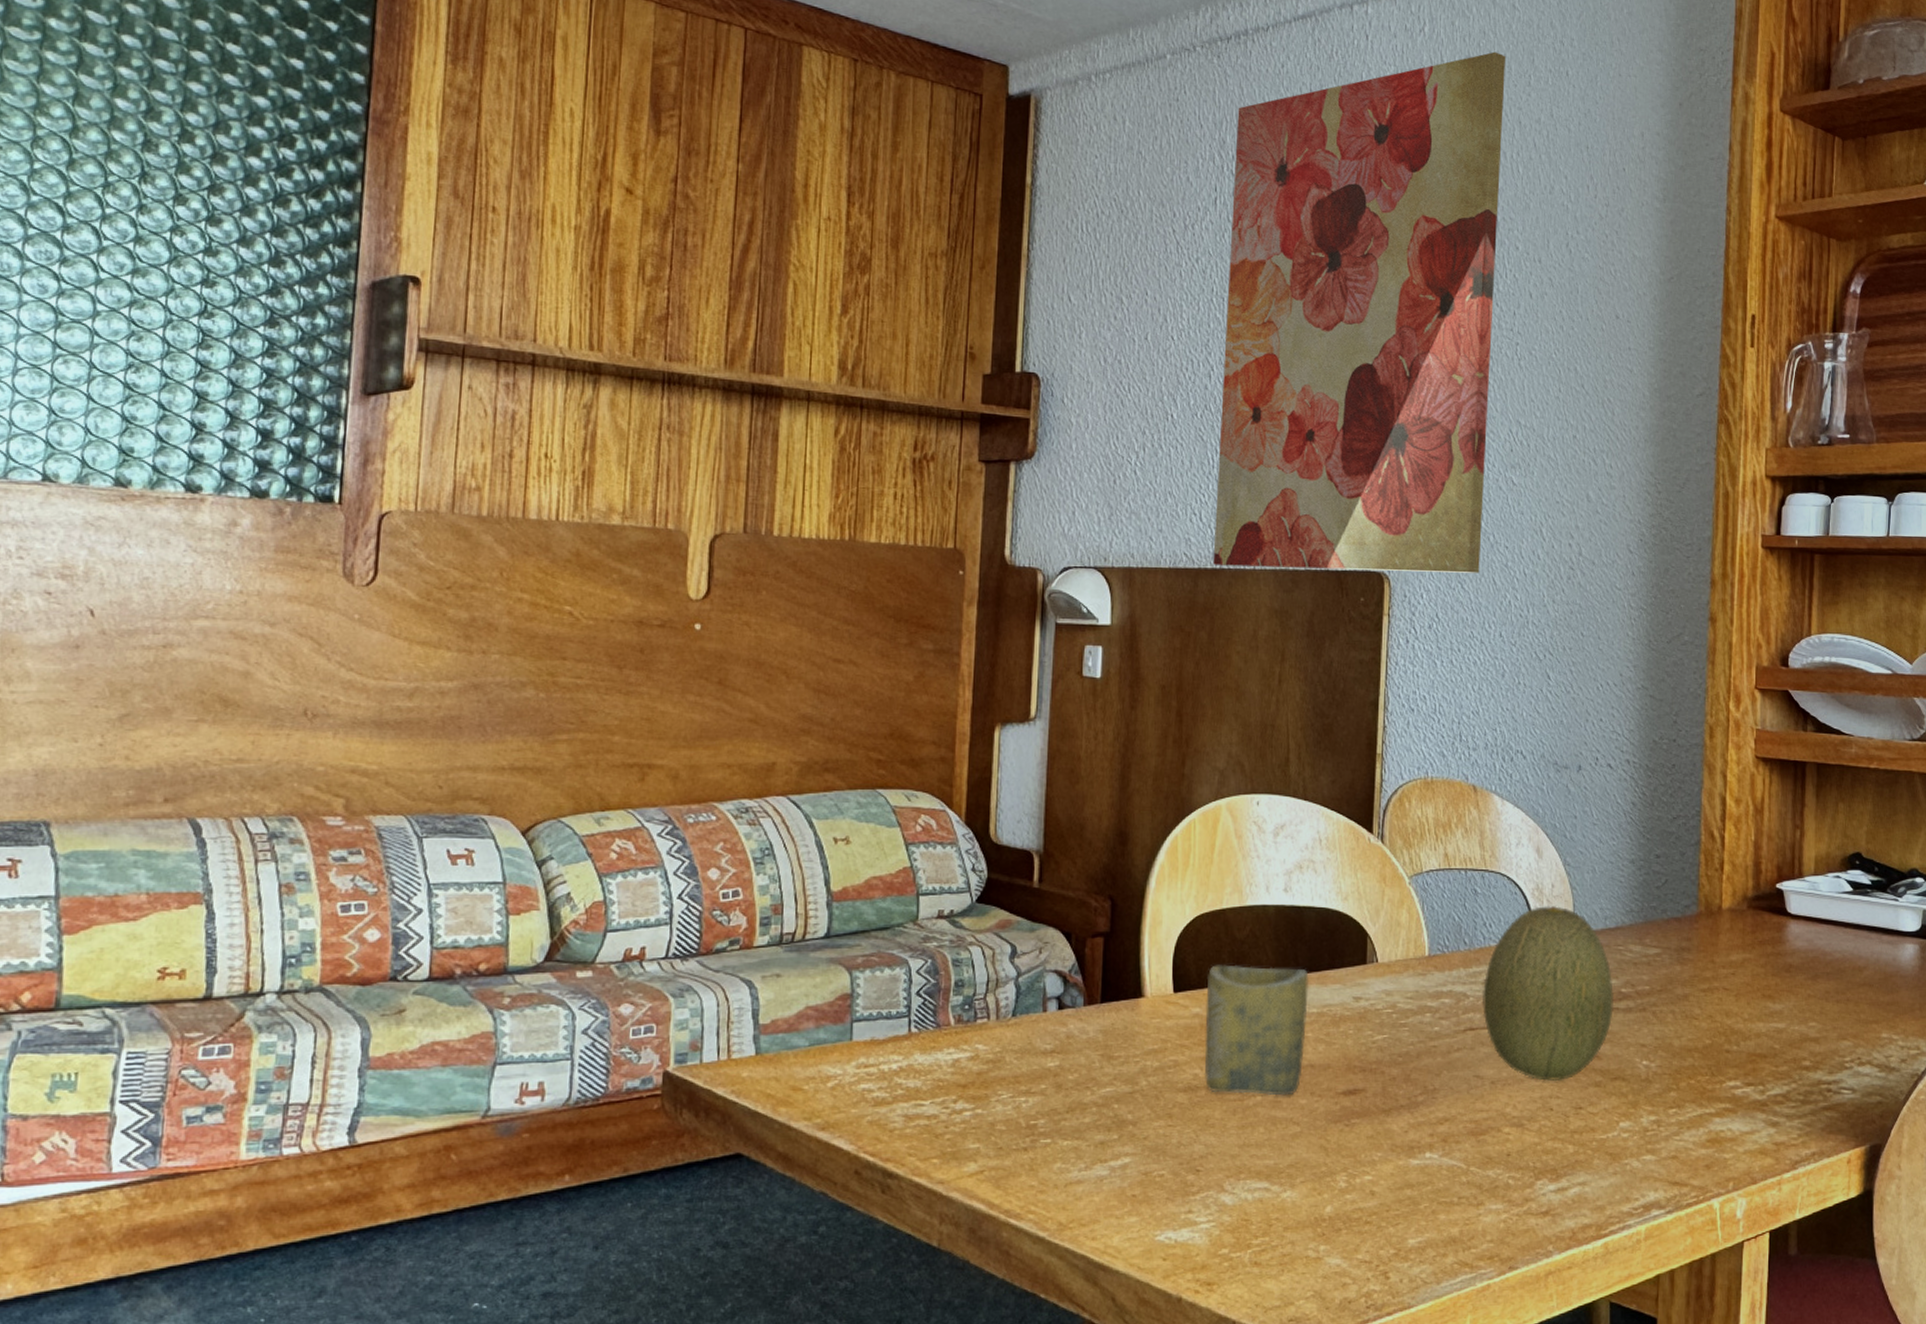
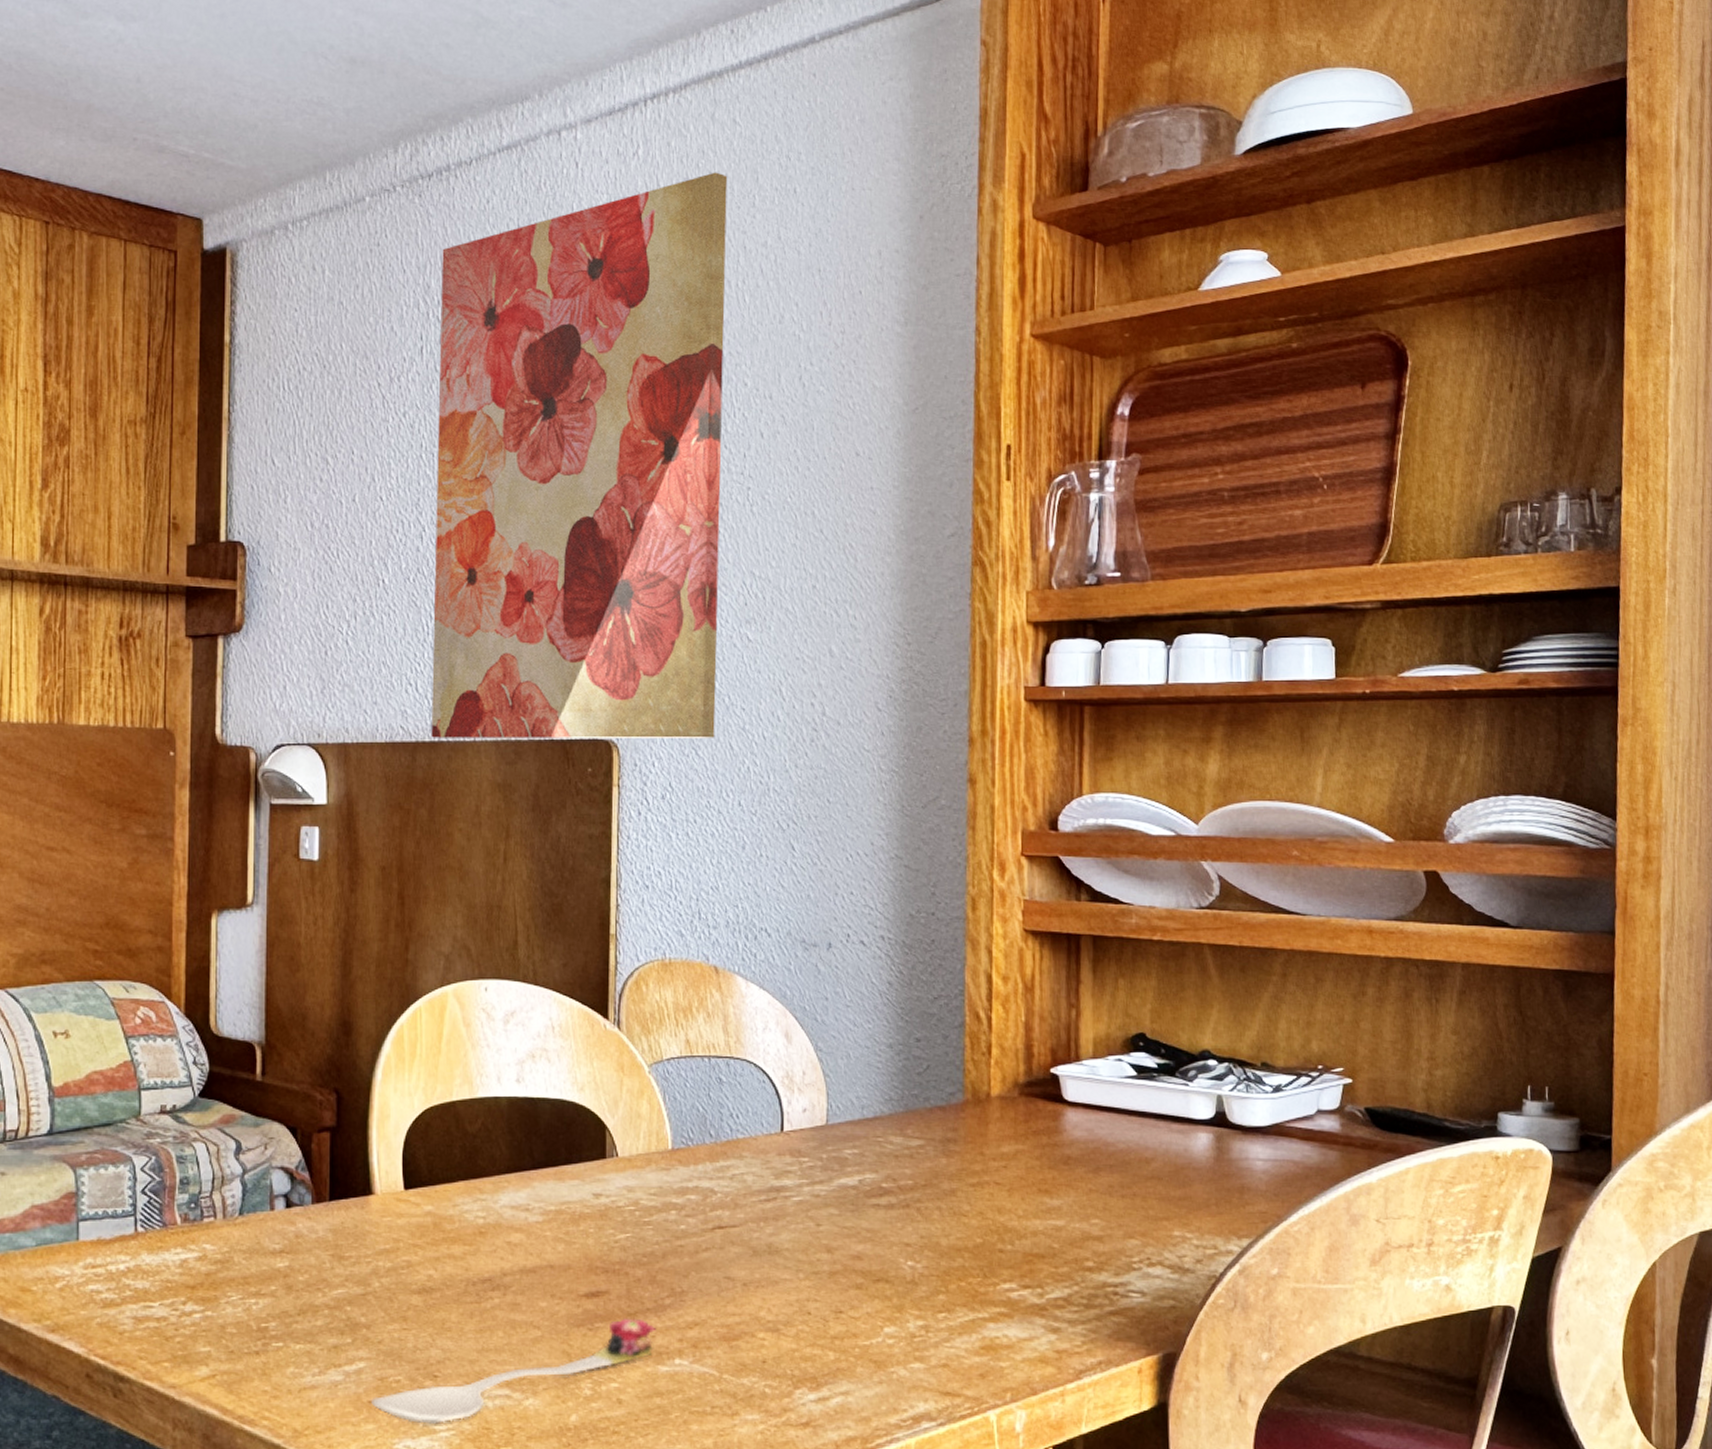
spoon: none [1135,1114,1409,1216] -> present [371,1318,657,1424]
cup: present [1204,964,1309,1096] -> none [438,1160,545,1298]
fruit: present [1482,906,1614,1082] -> none [730,1095,874,1284]

